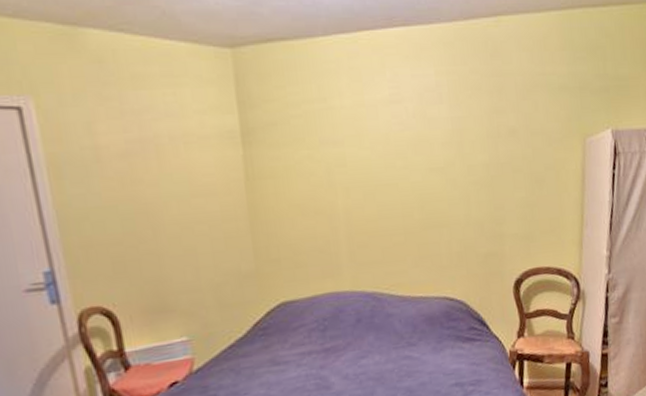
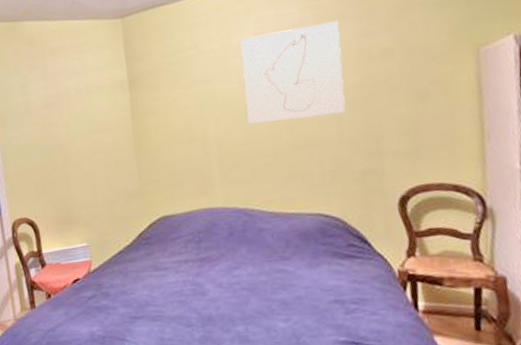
wall art: none [372,91,474,198] -> present [239,20,346,125]

